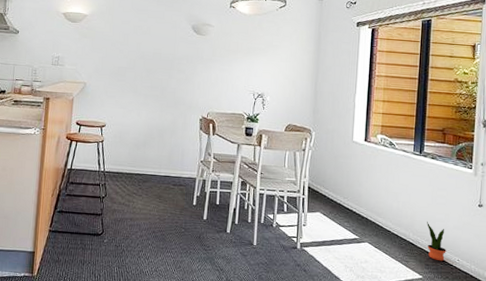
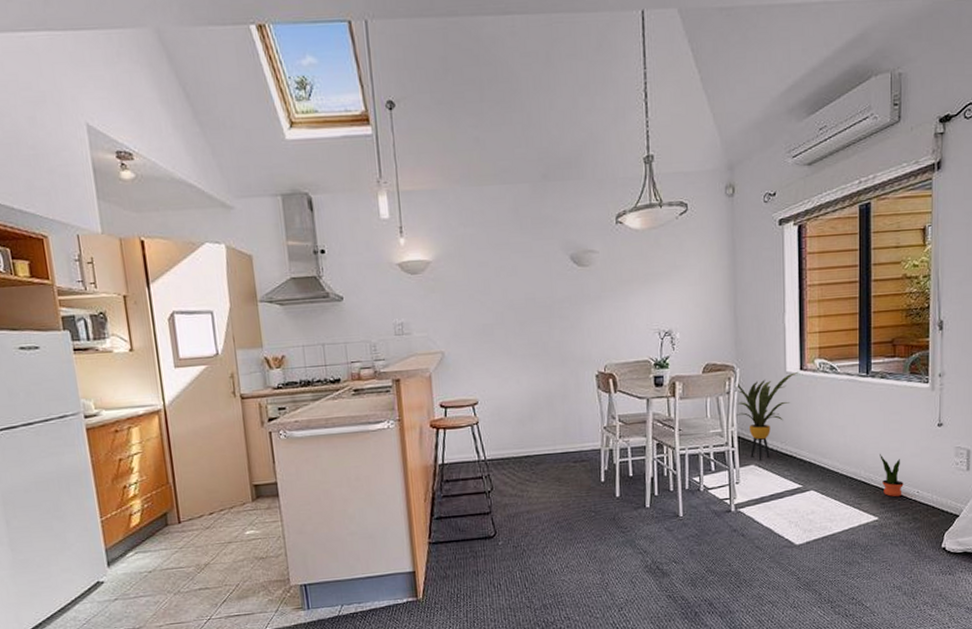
house plant: none [309,142,364,210] -> present [735,372,799,461]

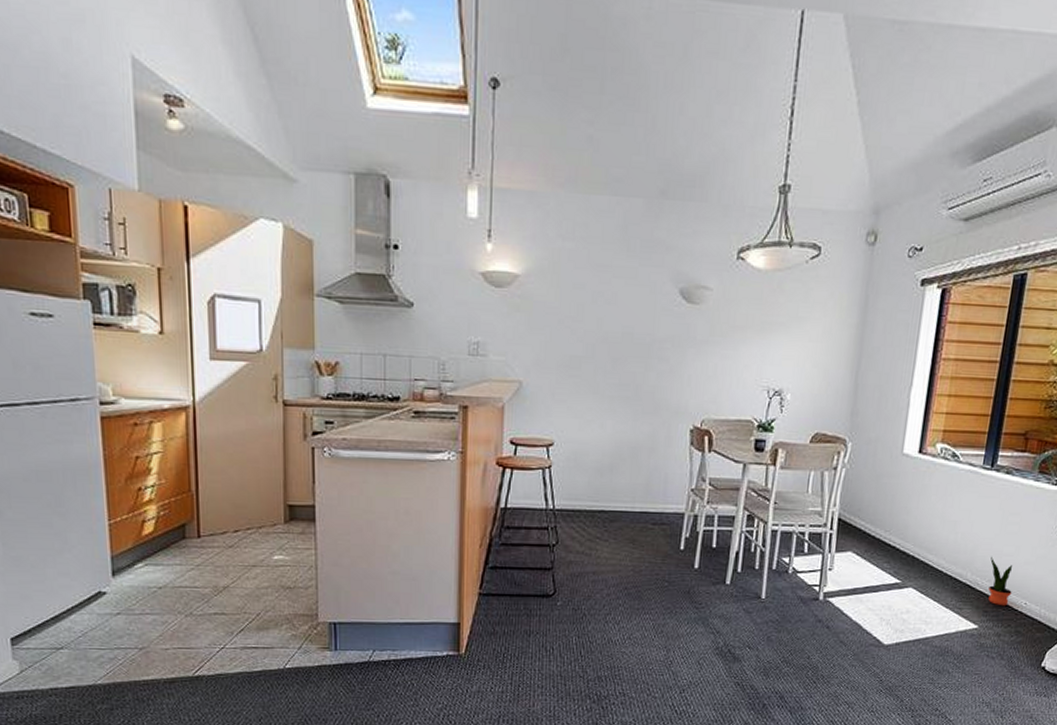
house plant: present [735,372,799,461] -> none [840,455,917,548]

